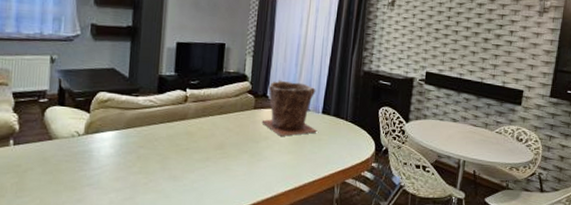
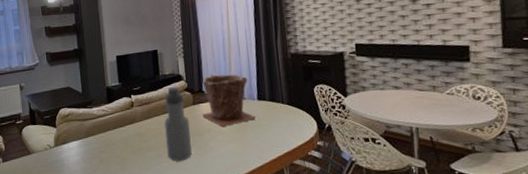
water bottle: none [216,86,246,167] -> present [164,86,192,162]

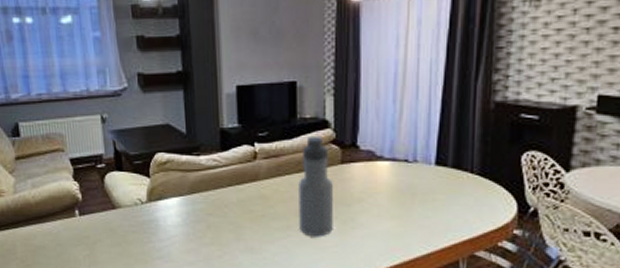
plant pot: present [202,74,257,127] -> none [352,123,430,197]

